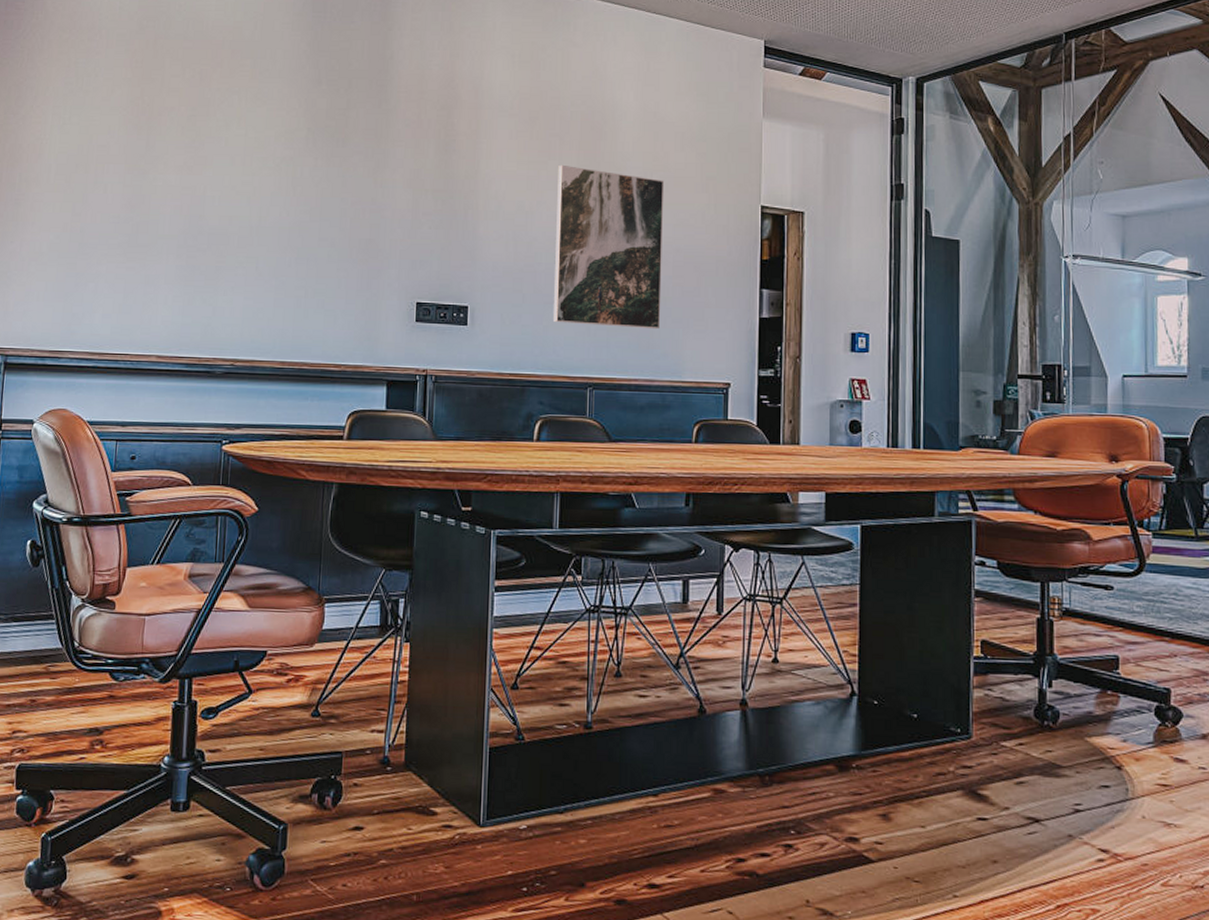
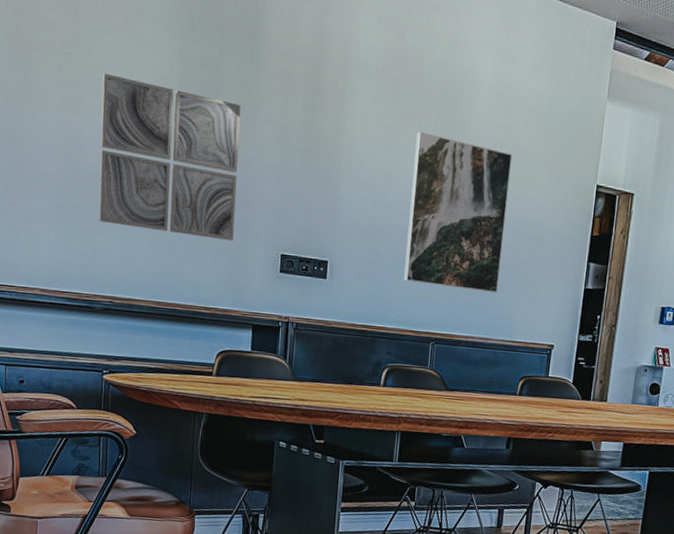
wall art: none [219,132,370,292] -> present [98,73,241,241]

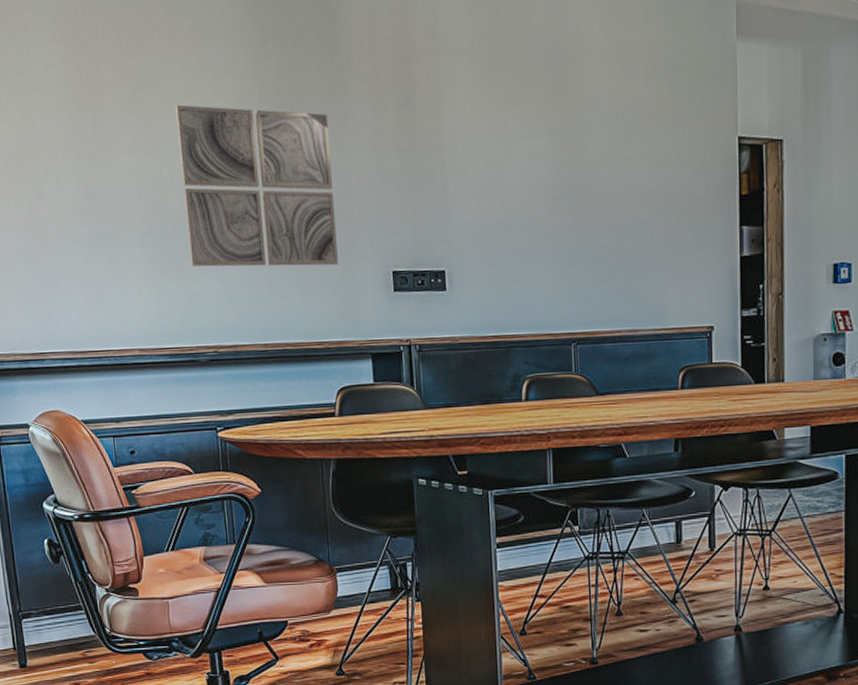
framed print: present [404,131,513,294] -> none [525,110,641,280]

